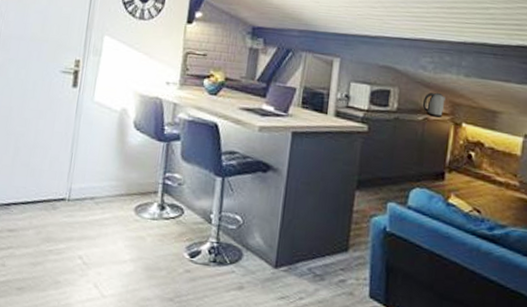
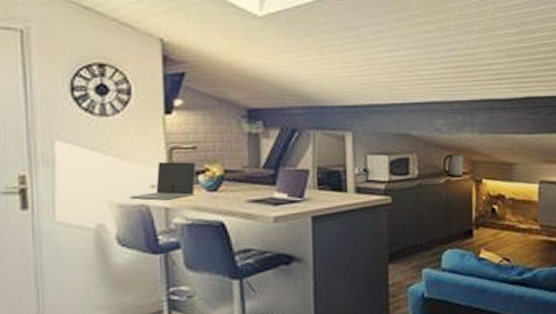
laptop: none [149,64,204,97] -> present [129,162,197,200]

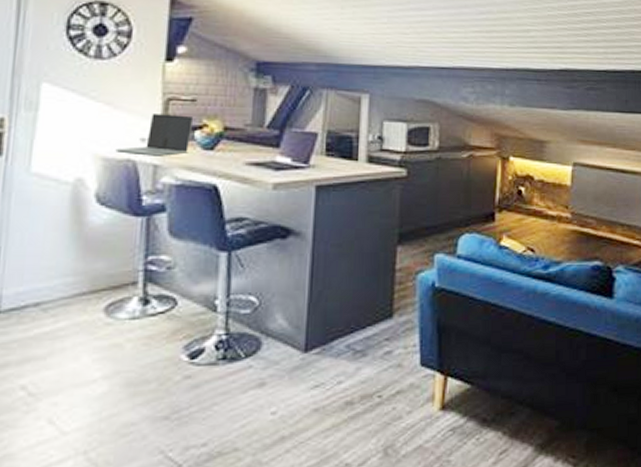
kettle: present [442,153,464,178] -> none [466,125,490,153]

